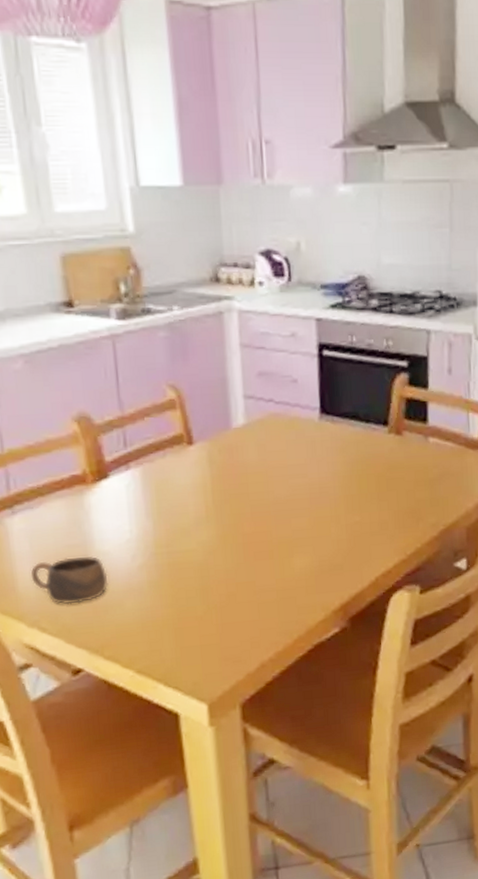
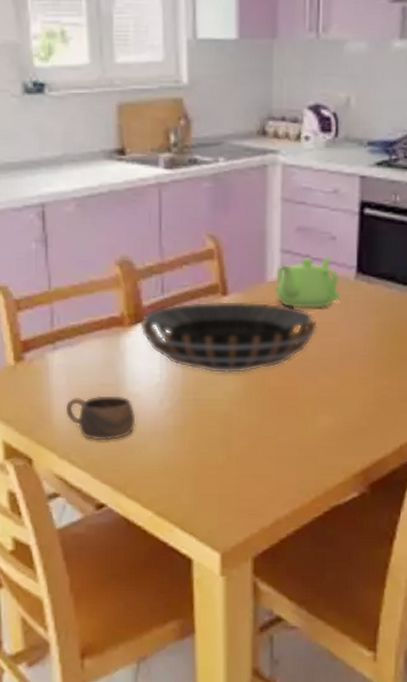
decorative bowl: none [103,448,287,525] -> present [139,301,318,374]
teapot: none [240,398,307,453] -> present [274,255,341,309]

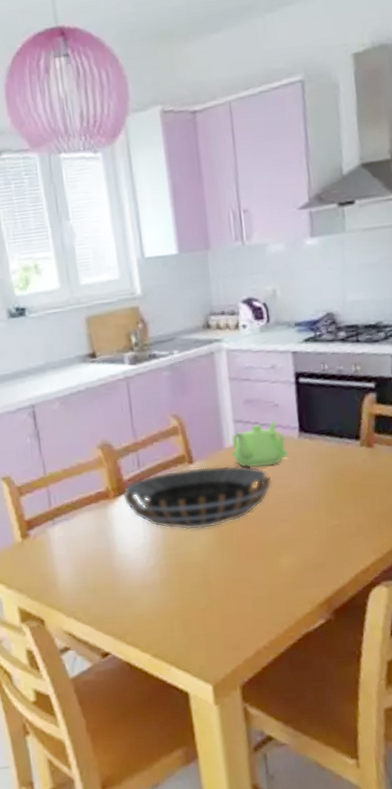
cup: present [65,395,136,441] -> none [67,558,129,599]

